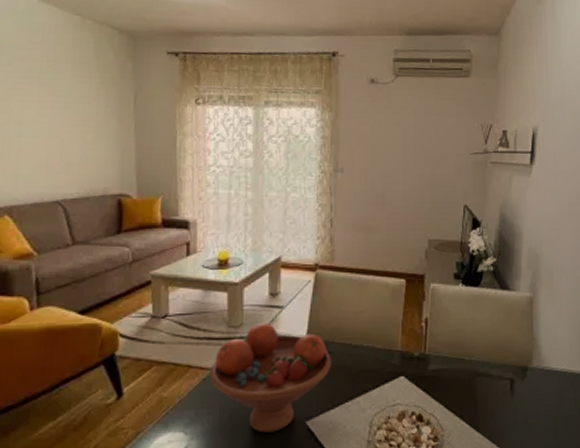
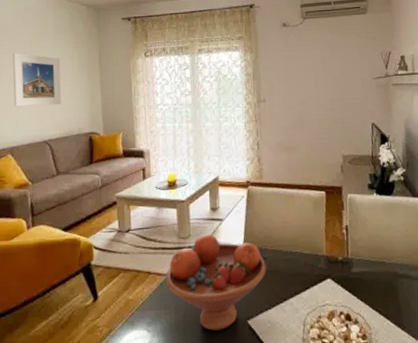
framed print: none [12,83,82,157] -> present [12,52,62,107]

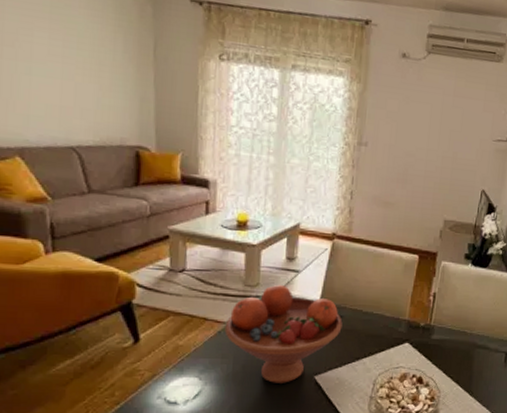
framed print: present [12,52,62,107] -> none [20,14,97,103]

